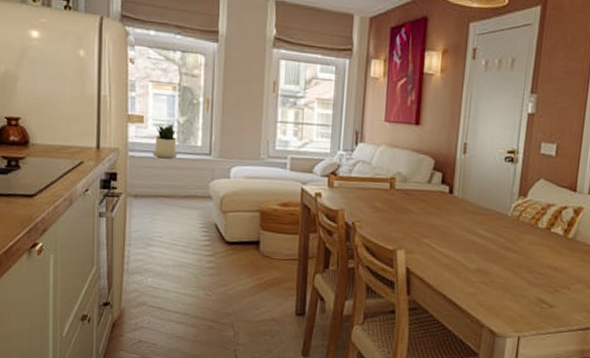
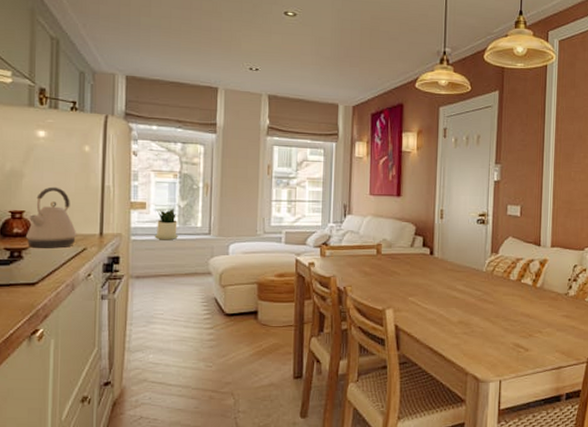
kettle: none [22,93,74,160] -> present [25,186,77,249]

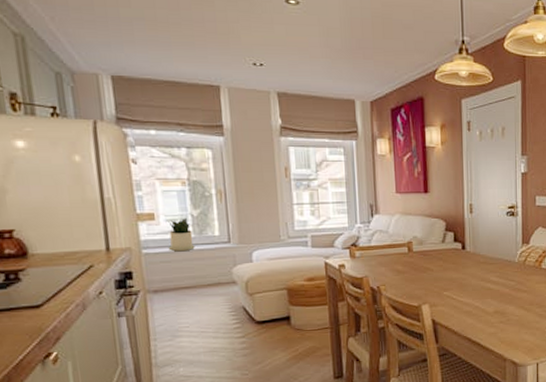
kettle: present [25,186,77,249] -> none [19,202,81,270]

